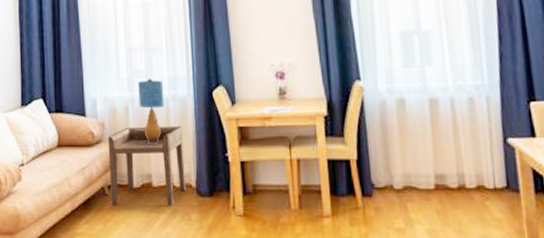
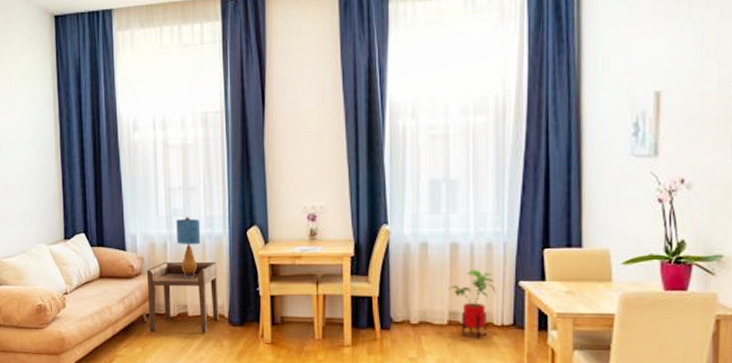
house plant: none [431,127,484,204] -> present [448,270,497,338]

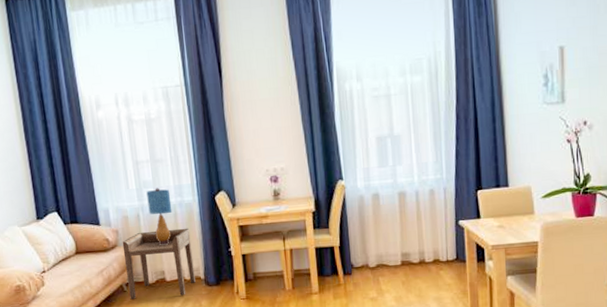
house plant: present [448,270,497,338] -> none [399,214,441,274]

